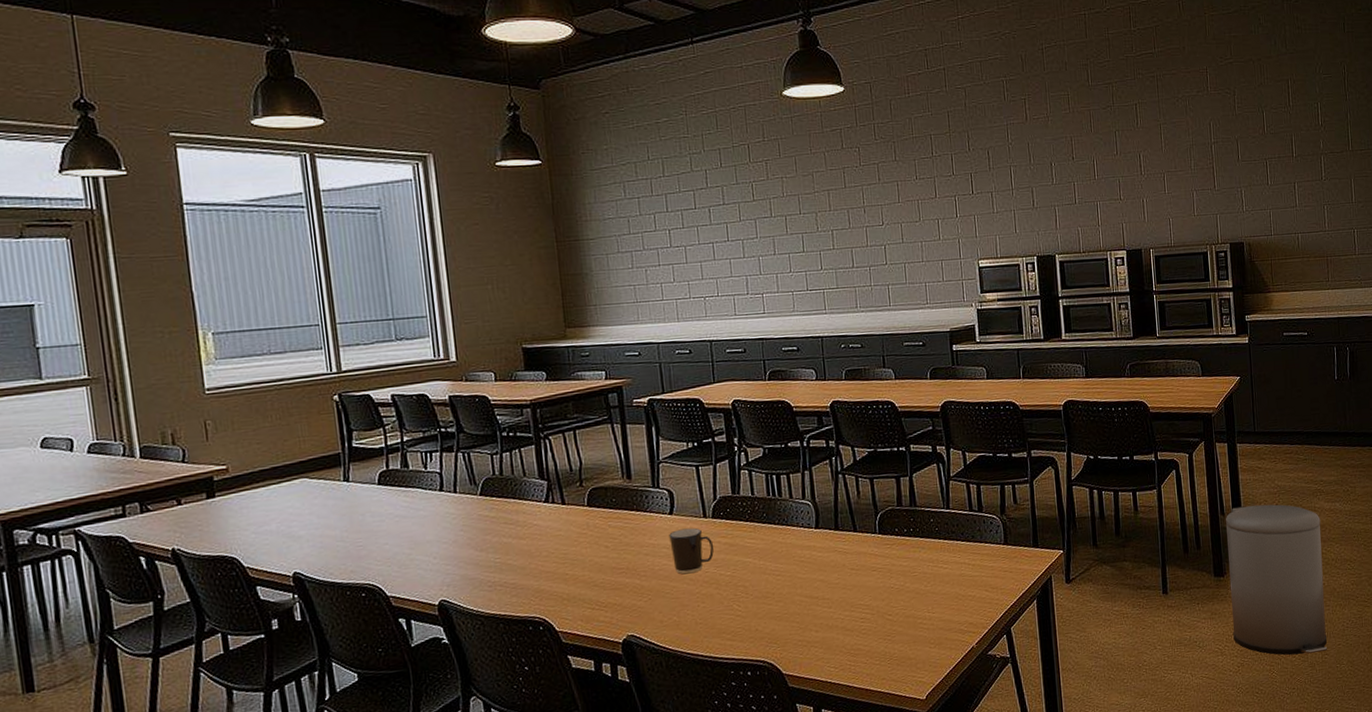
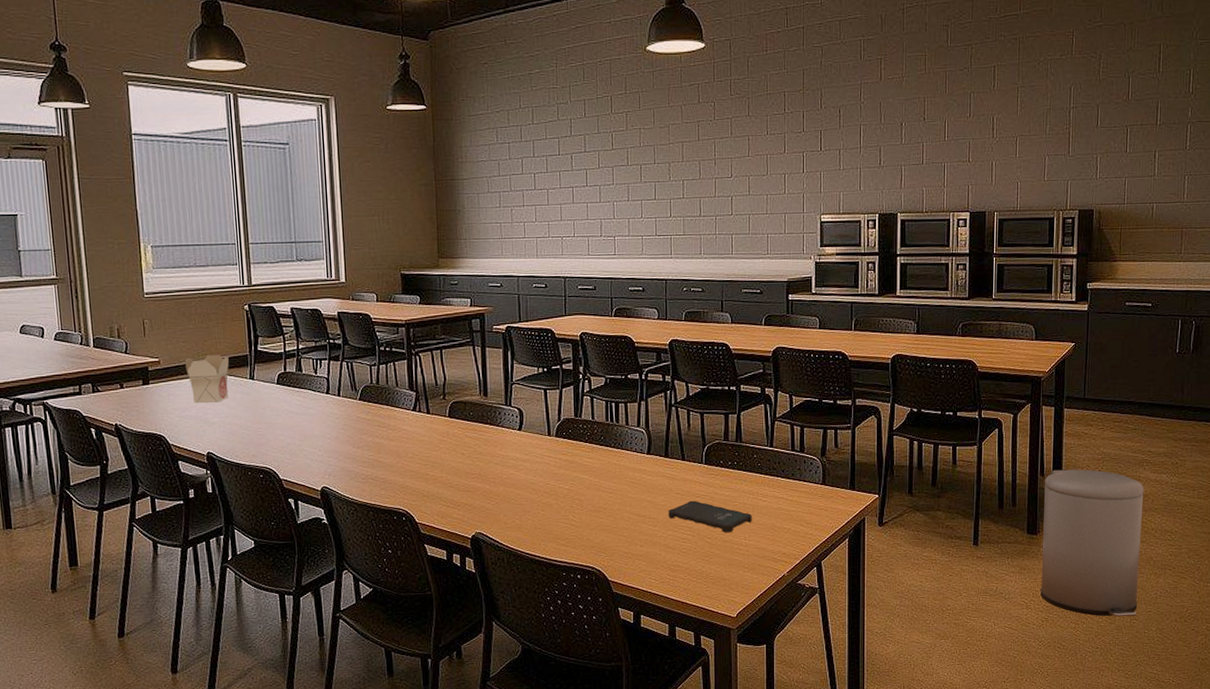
takeout container: none [259,455,318,516] -> present [184,354,229,404]
mug: present [669,527,714,575] -> none [517,444,556,484]
tablet: none [843,574,934,607] -> present [668,500,752,532]

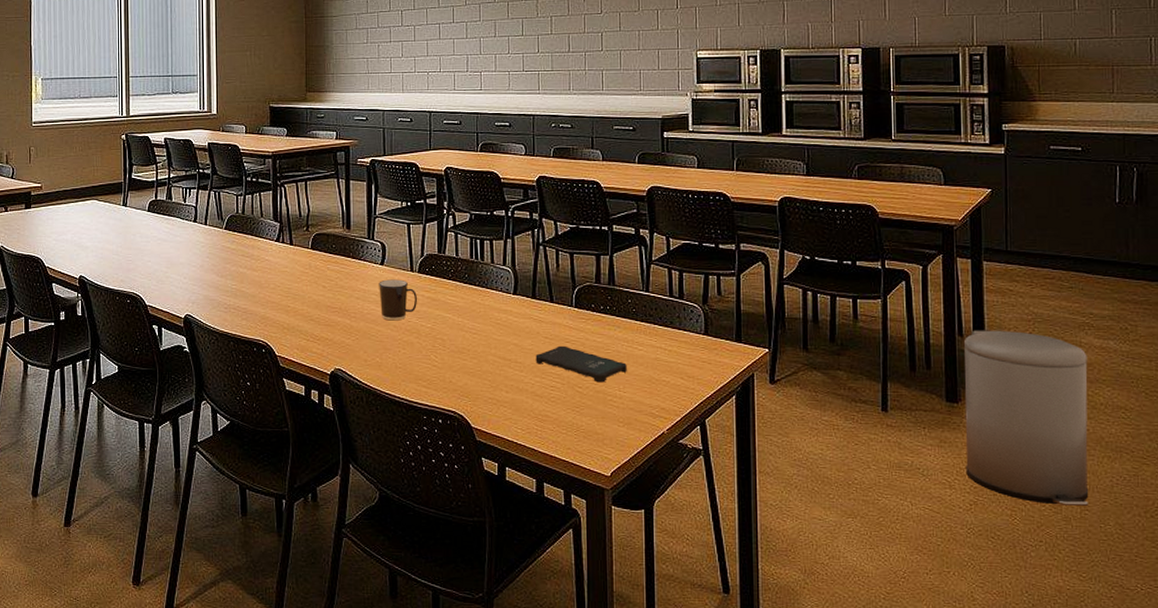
takeout container: present [184,354,229,404] -> none [64,181,104,229]
mug: none [517,444,556,484] -> present [379,279,418,321]

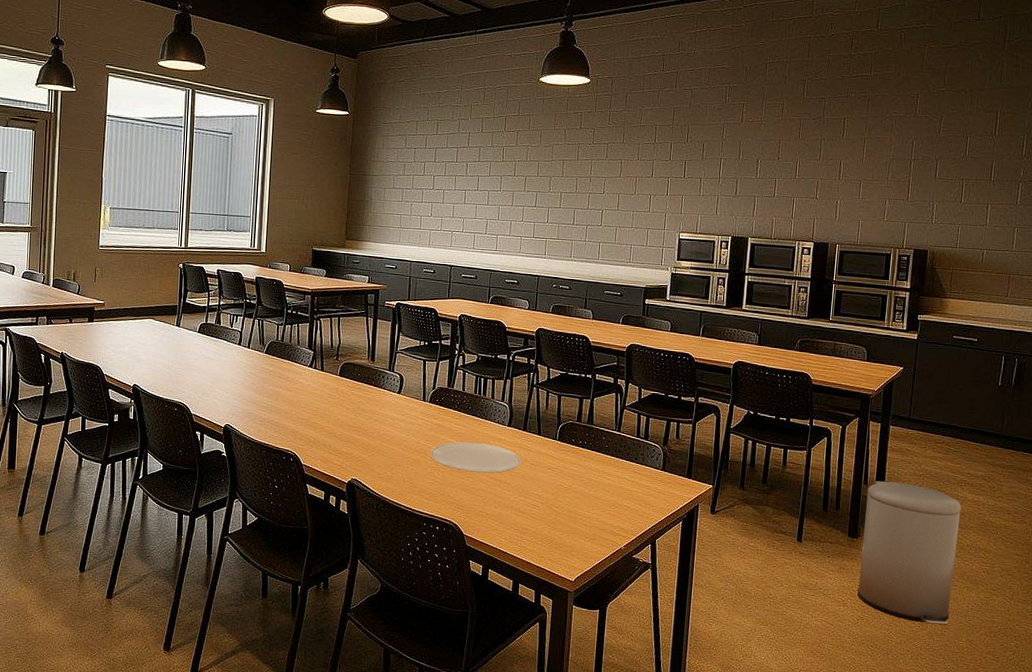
mug: present [379,279,418,321] -> none [394,406,427,442]
plate: none [424,316,534,353] -> present [430,441,522,474]
tablet: present [535,345,627,381] -> none [521,471,596,504]

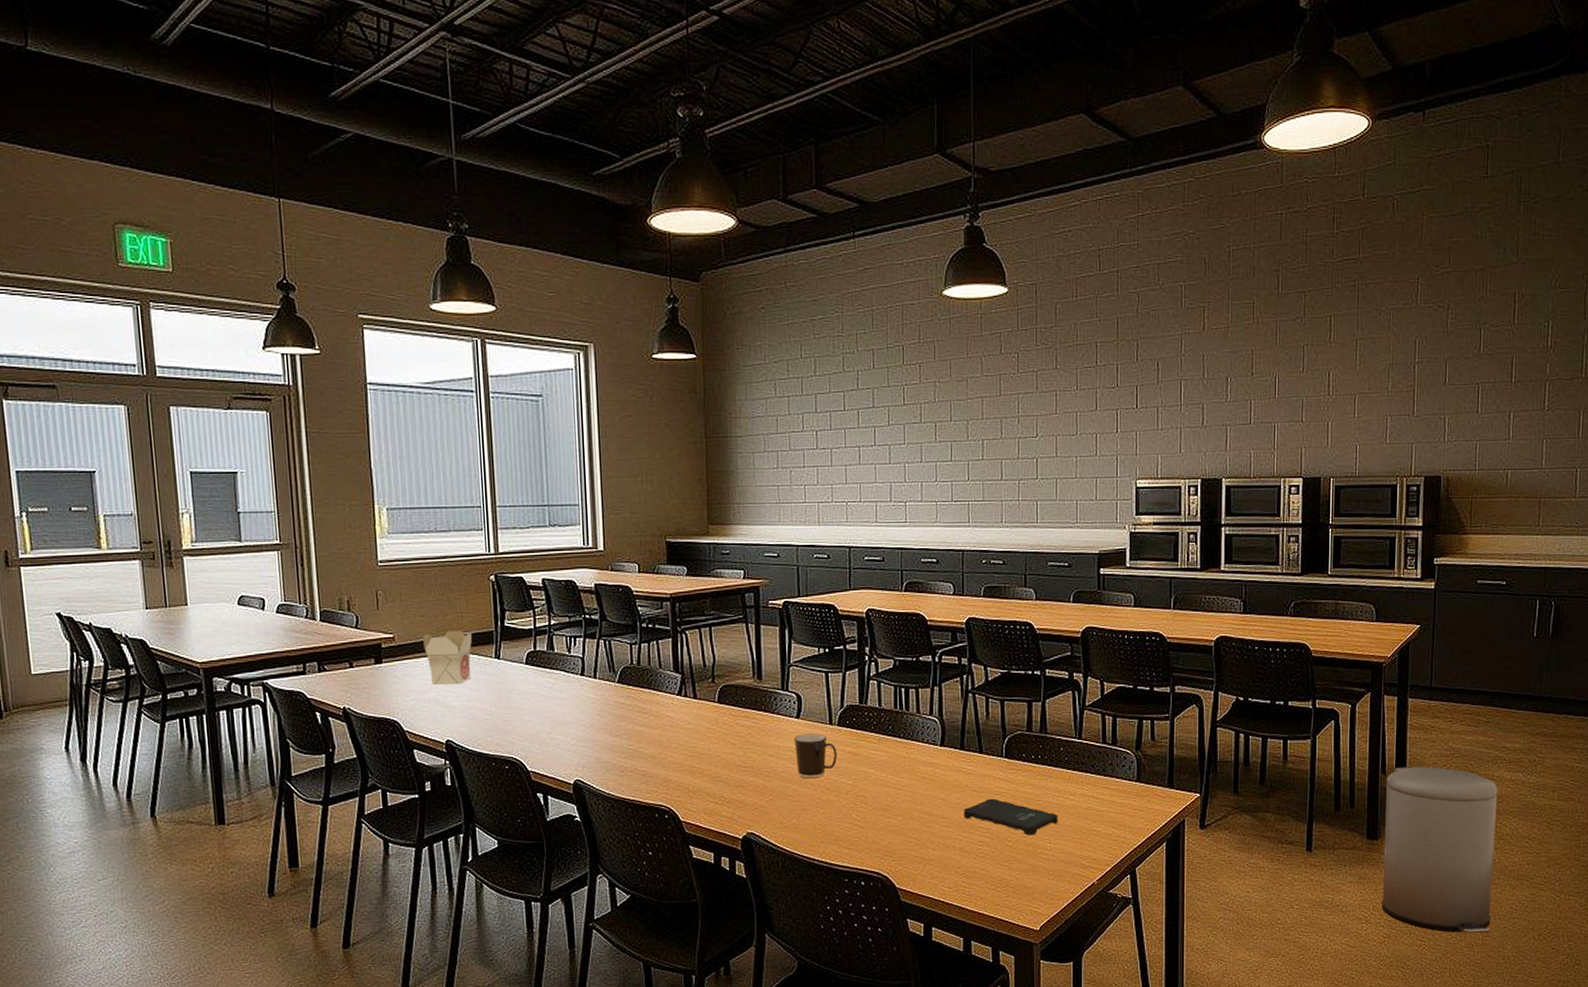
takeout container: none [124,302,161,344] -> present [422,630,472,686]
mug: none [394,406,427,442] -> present [794,733,838,779]
plate: present [430,441,522,474] -> none [844,770,962,810]
tablet: none [521,471,596,504] -> present [963,798,1058,834]

